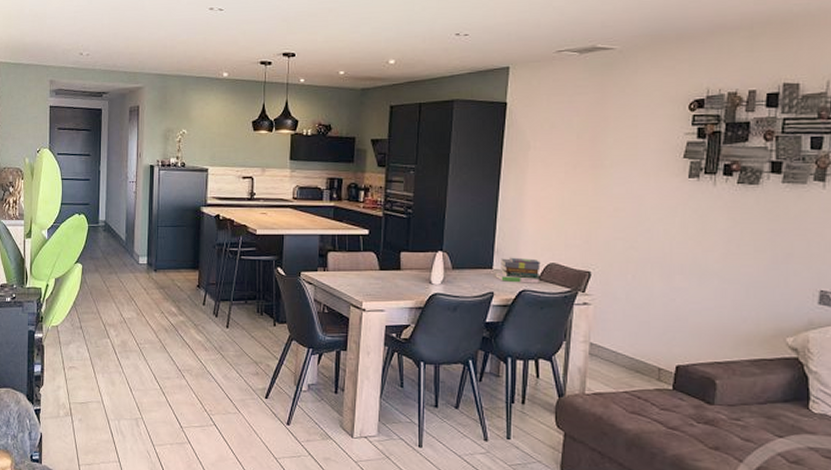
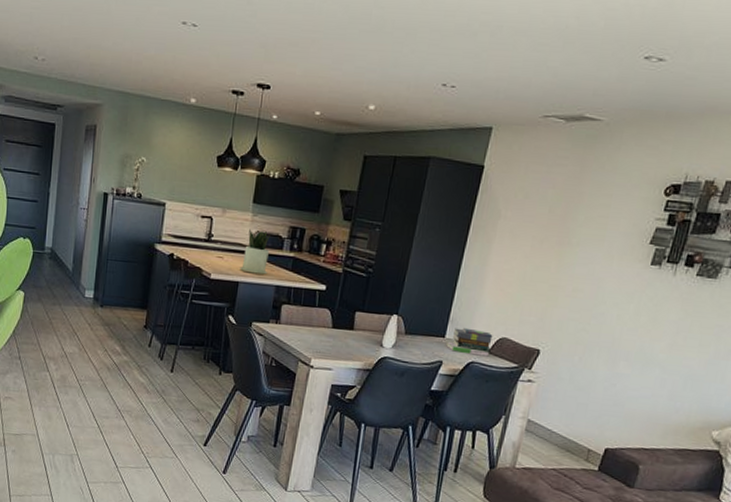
planter: none [284,184,311,226] -> present [240,229,271,275]

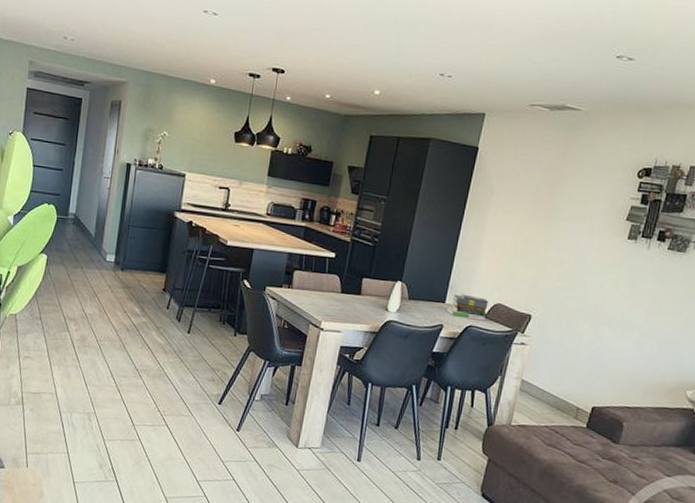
planter: present [240,229,271,275] -> none [255,200,284,243]

